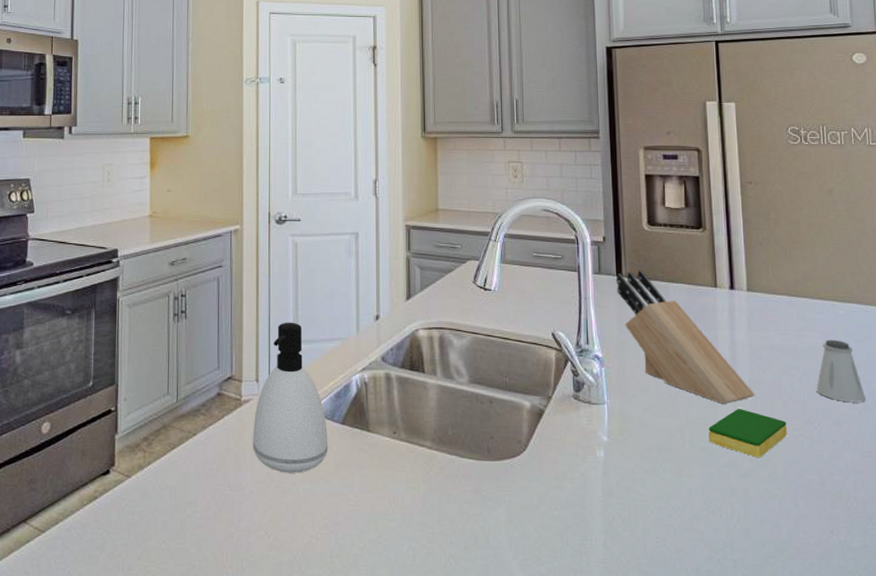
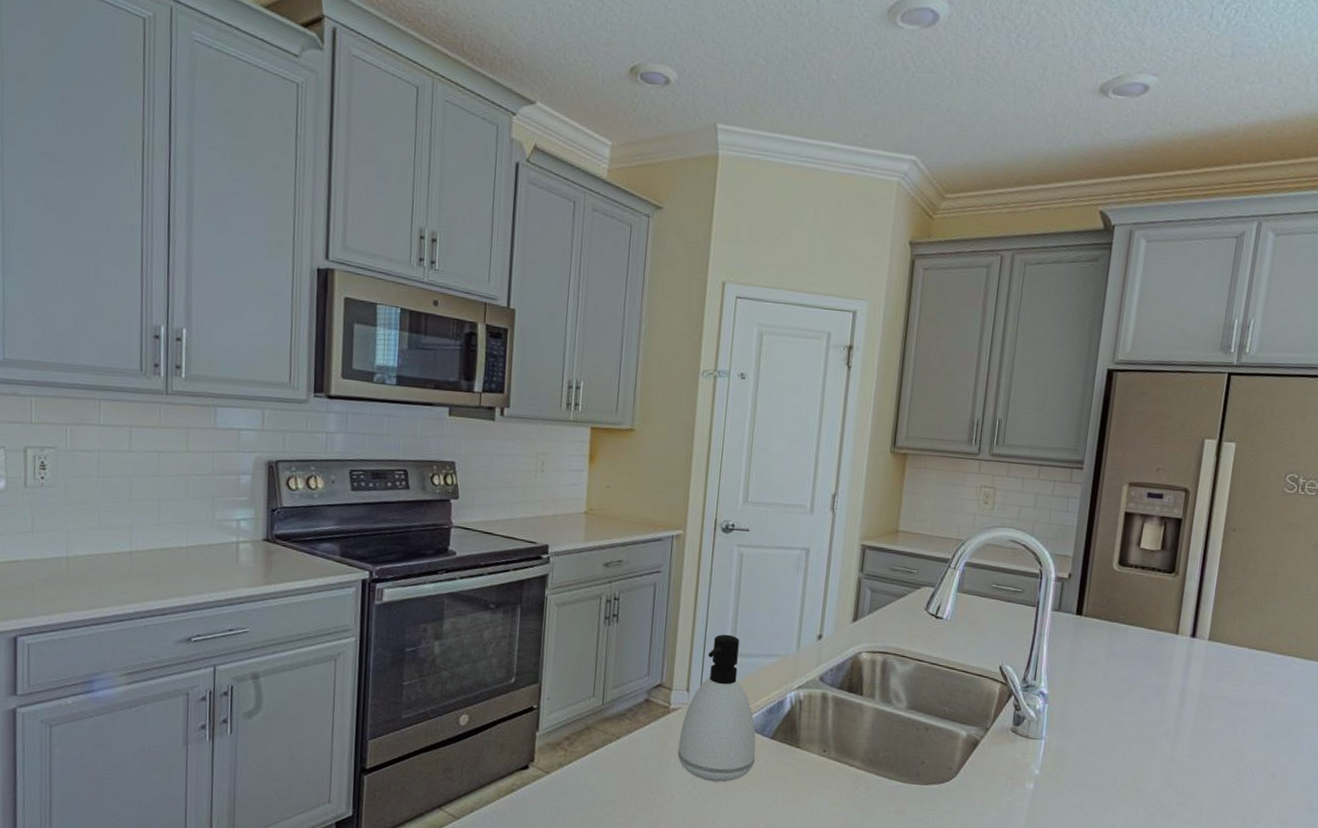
knife block: present [616,270,755,404] -> none [1073,610,1196,748]
dish sponge: present [708,409,787,458] -> none [1141,753,1221,802]
saltshaker: present [816,339,866,403] -> none [1258,694,1306,757]

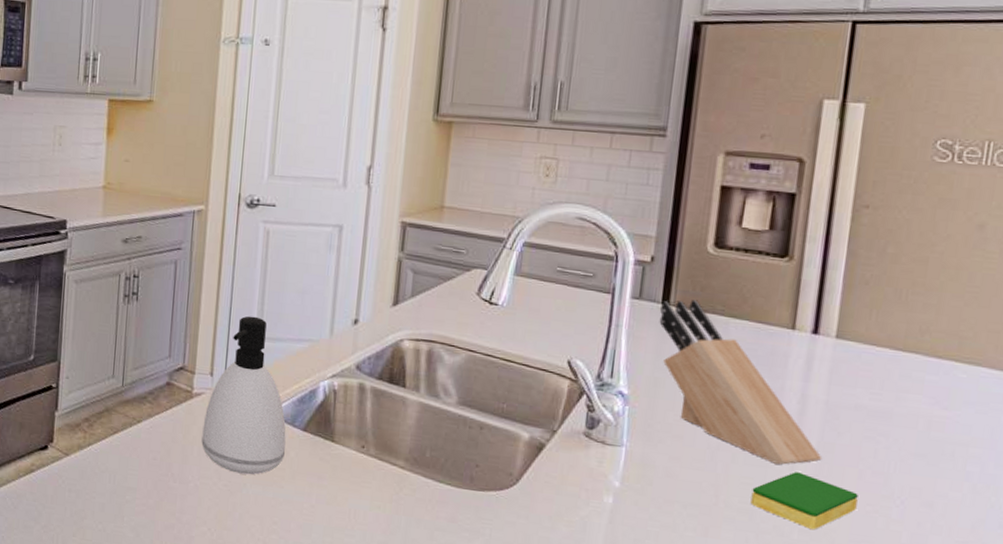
knife block: none [1073,610,1196,748] -> present [659,299,823,465]
dish sponge: none [1141,753,1221,802] -> present [750,472,858,530]

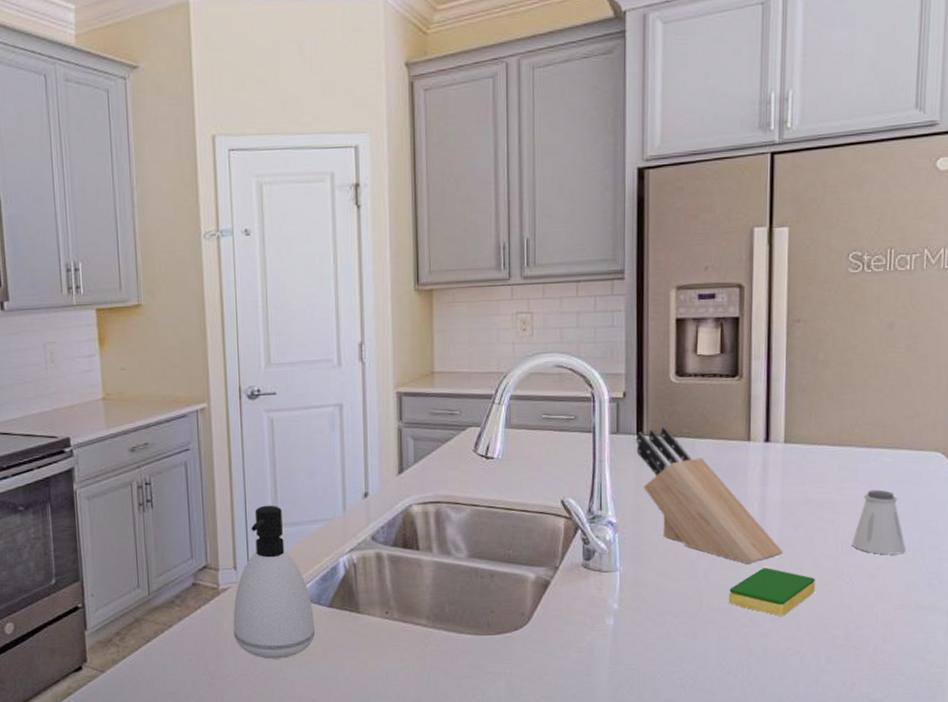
saltshaker: none [907,406,976,485] -> present [852,489,906,555]

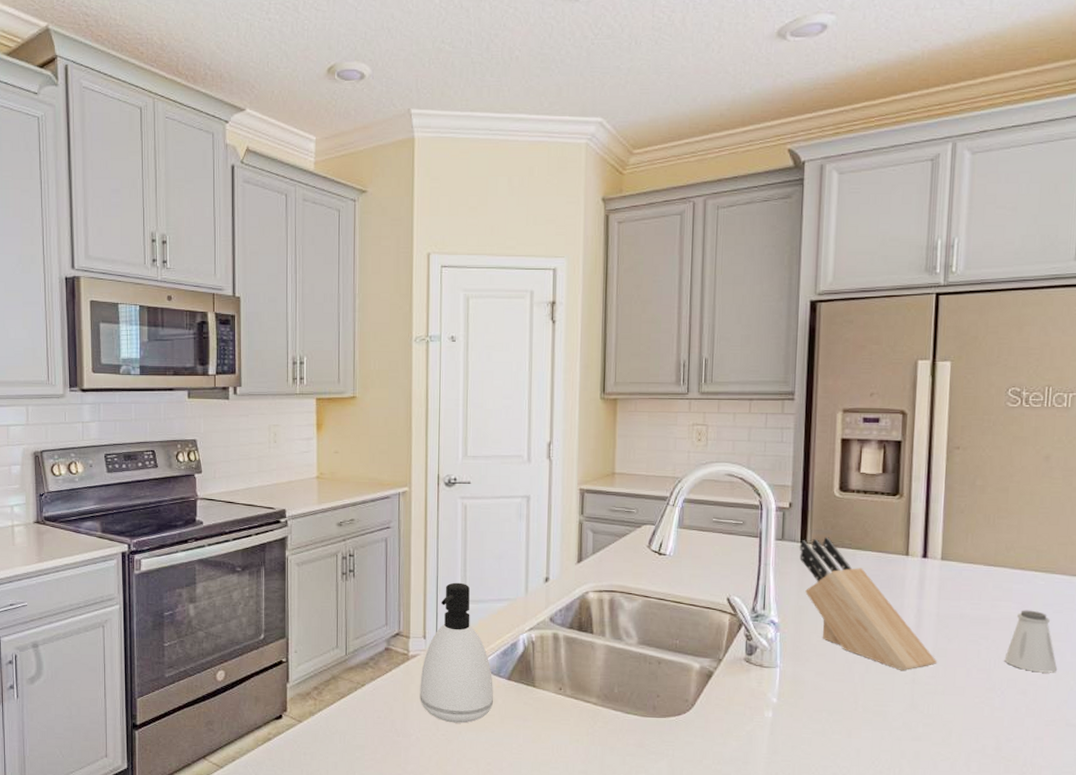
dish sponge: present [729,568,815,617] -> none [883,675,968,723]

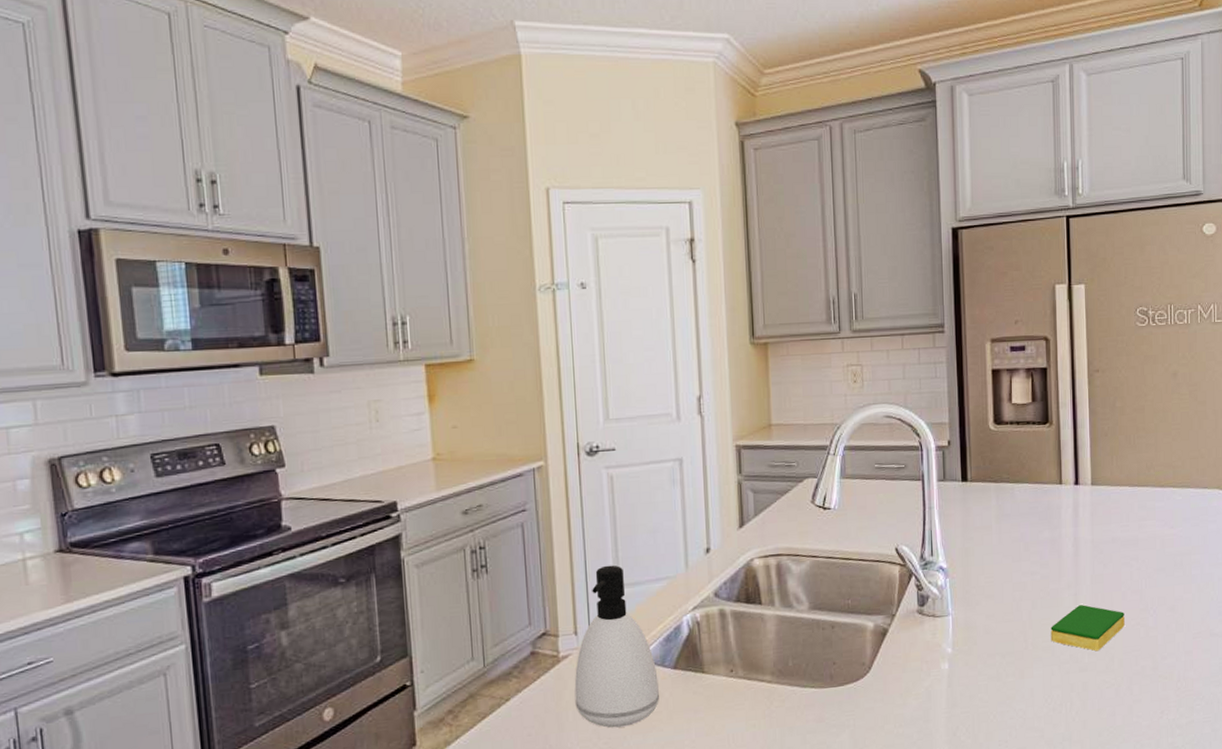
knife block: present [799,537,938,670] -> none [961,473,1096,602]
dish sponge: none [883,675,968,723] -> present [1050,604,1125,652]
saltshaker: present [1004,610,1058,673] -> none [1153,526,1199,587]

